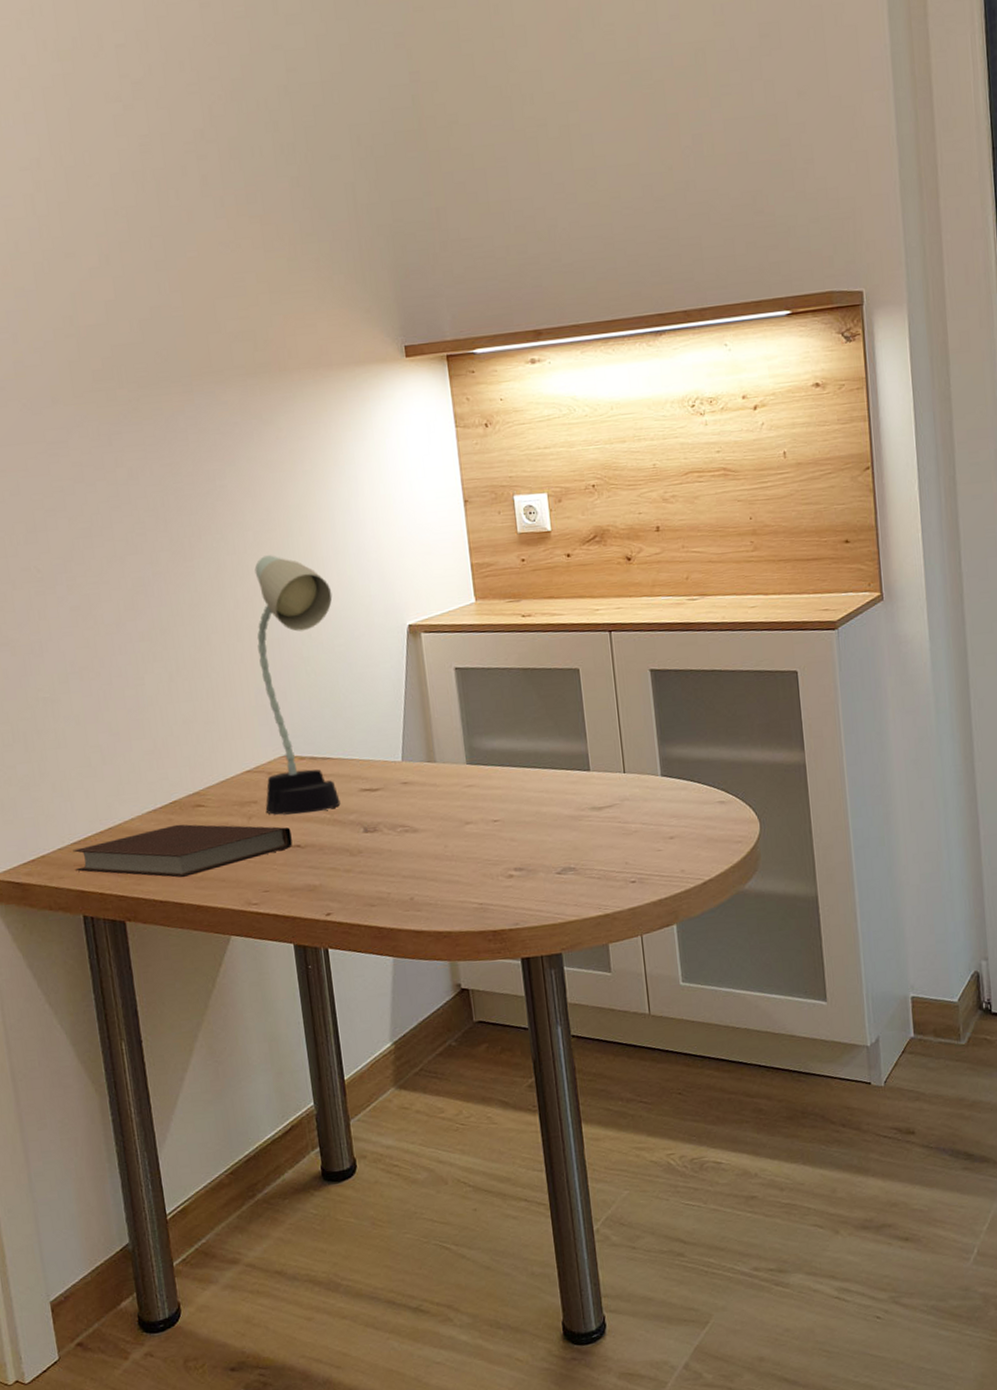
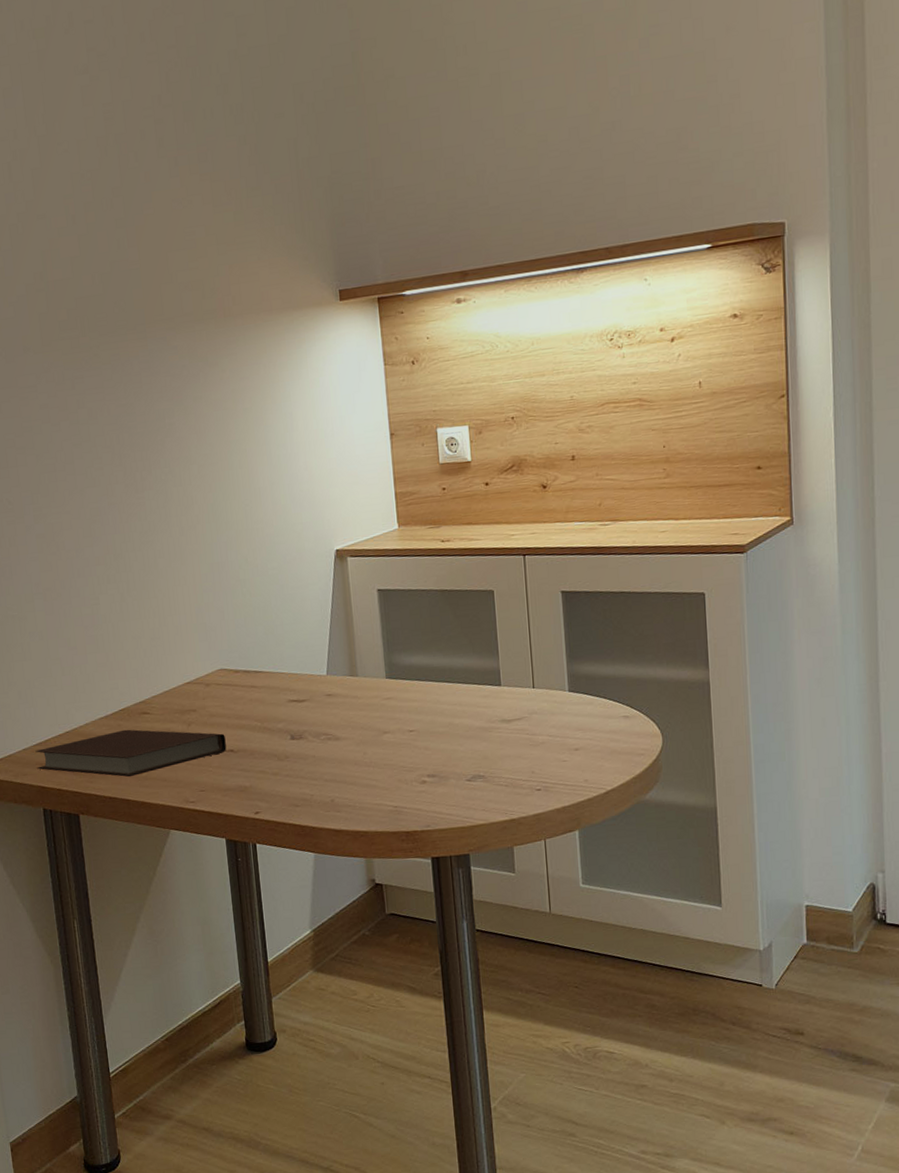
desk lamp: present [254,555,341,815] -> none [198,486,270,723]

